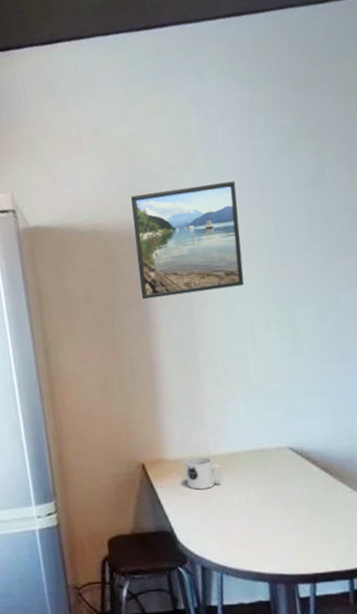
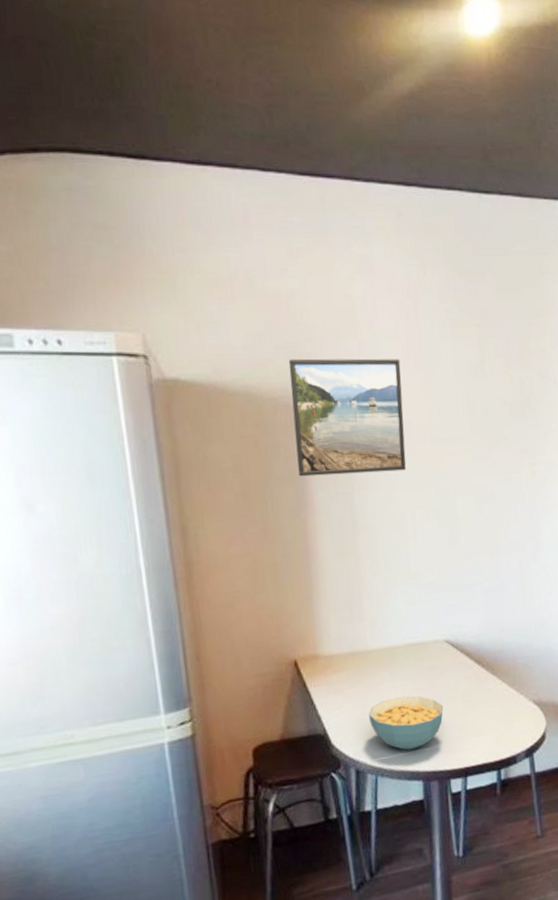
mug: present [184,456,222,490] -> none [340,650,379,687]
cereal bowl: none [212,500,289,552] -> present [368,696,443,751]

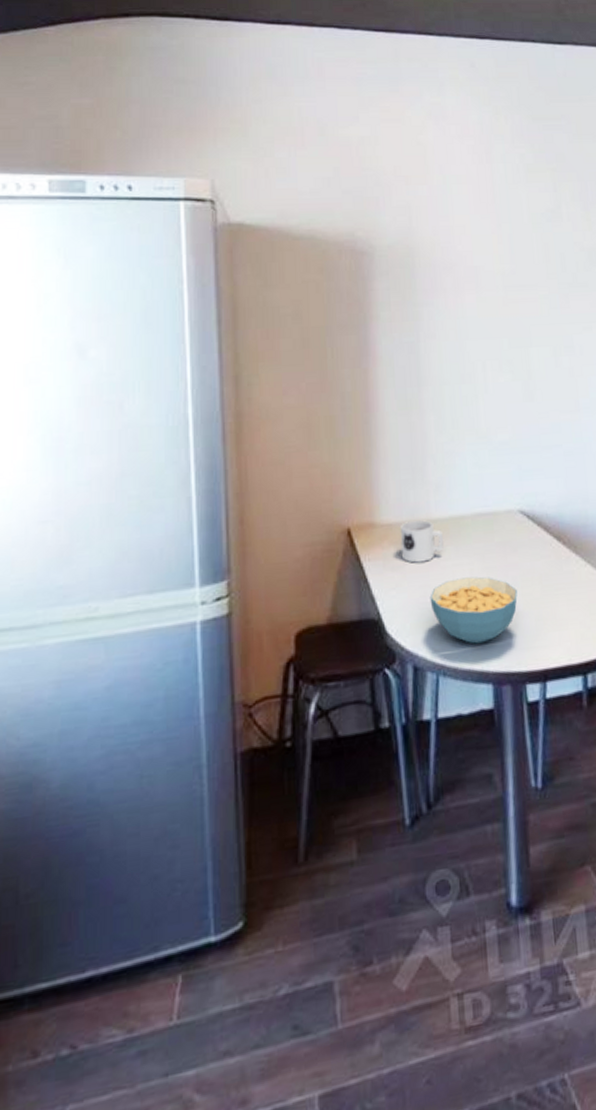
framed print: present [288,358,407,477] -> none [356,203,477,324]
mug: none [340,650,379,687] -> present [399,519,443,563]

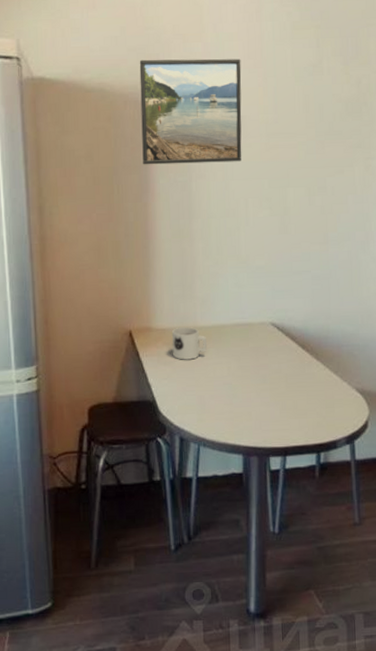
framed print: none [356,203,477,324] -> present [139,59,242,165]
cereal bowl: present [429,576,518,644] -> none [194,373,266,424]

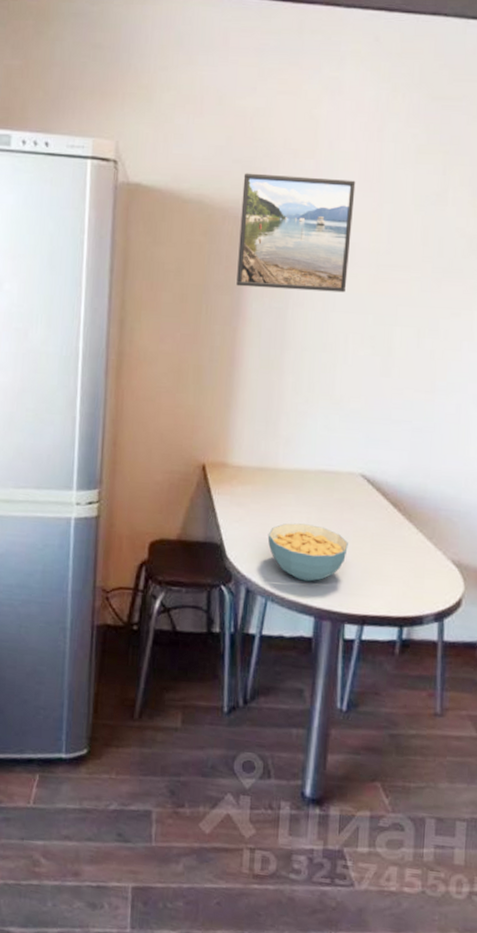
mug: present [171,326,207,360] -> none [247,467,287,504]
cereal bowl: none [194,373,266,424] -> present [267,523,348,582]

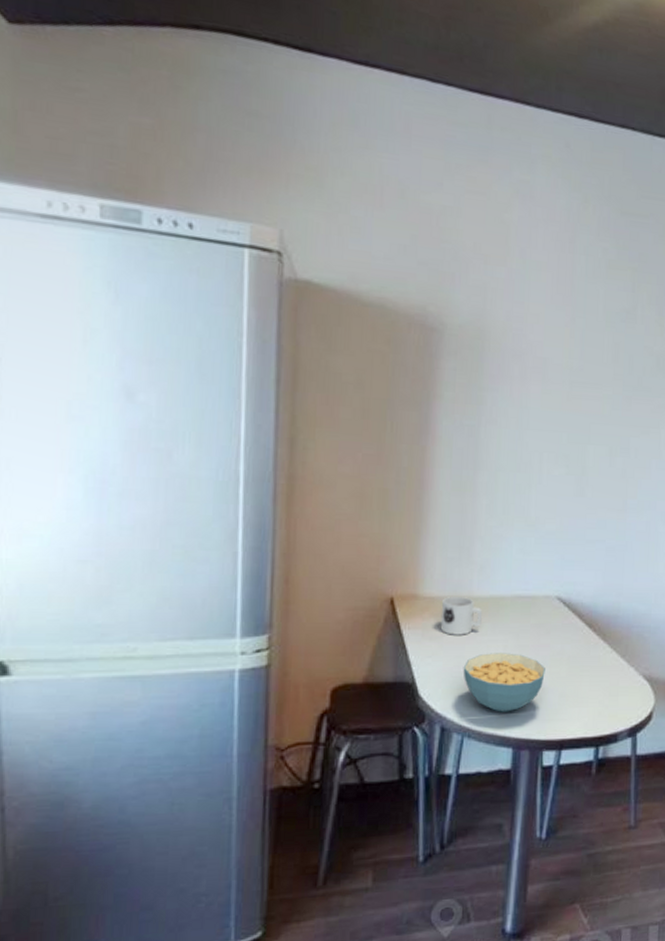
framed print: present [236,173,356,293] -> none [424,276,548,410]
mug: none [247,467,287,504] -> present [440,596,482,635]

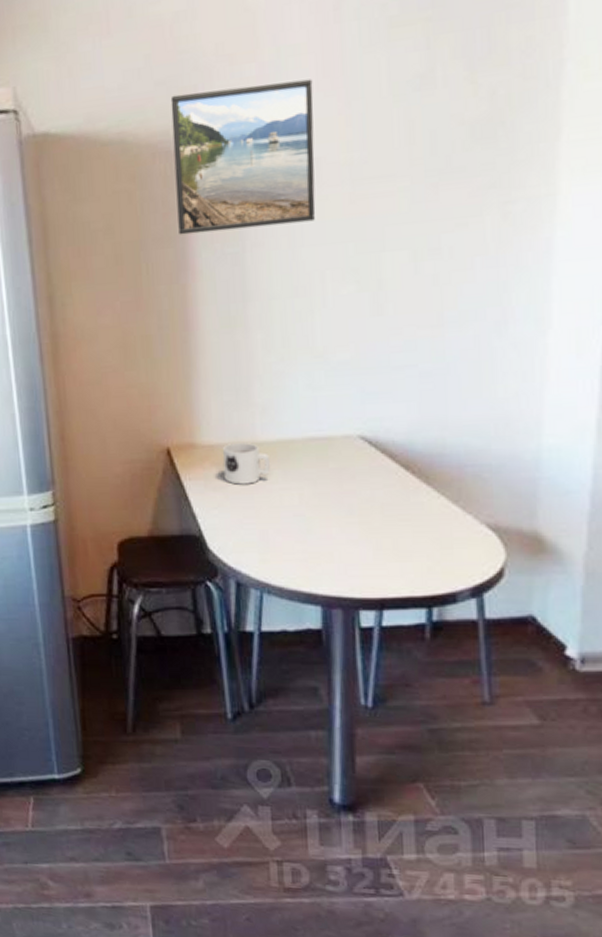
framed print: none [424,276,548,410] -> present [170,79,316,235]
cereal bowl: present [463,653,545,712] -> none [254,502,353,567]

